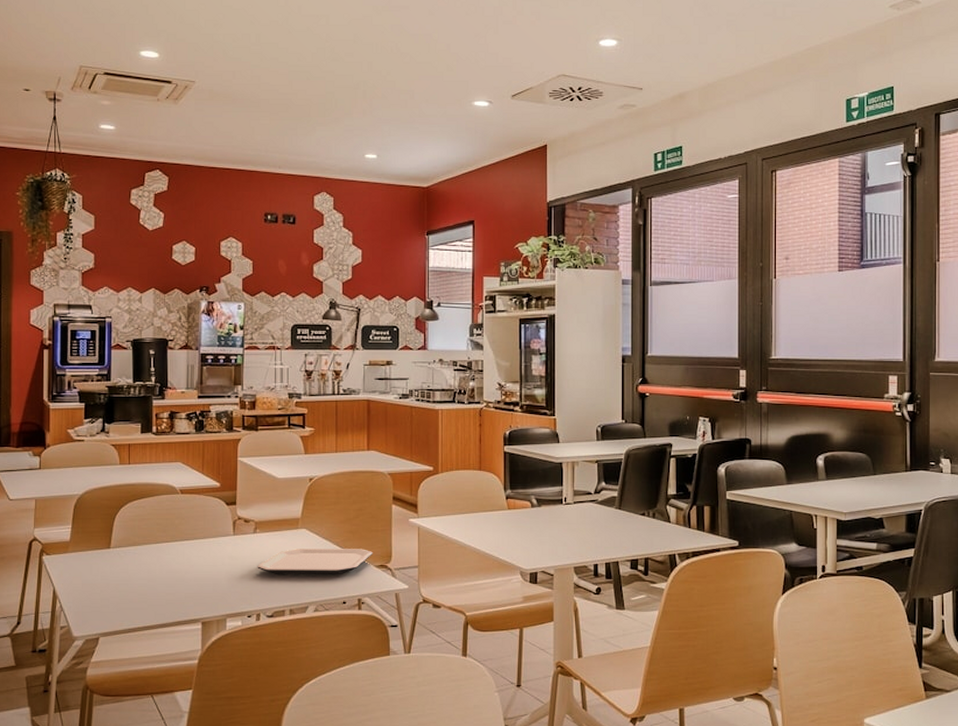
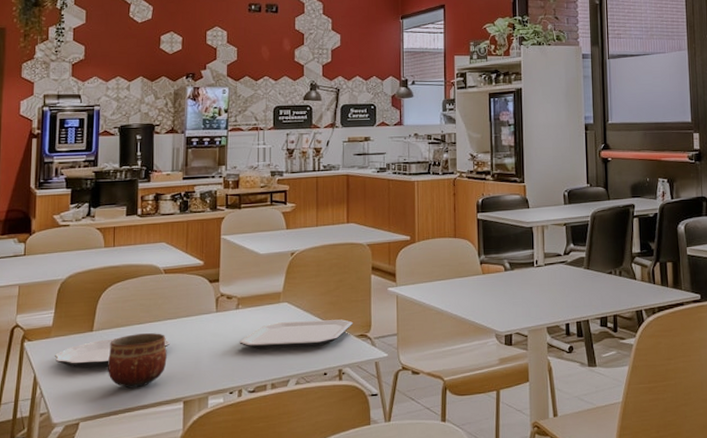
plate: none [72,557,188,585] -> present [54,337,171,369]
bowl: none [126,553,185,607] -> present [108,333,167,389]

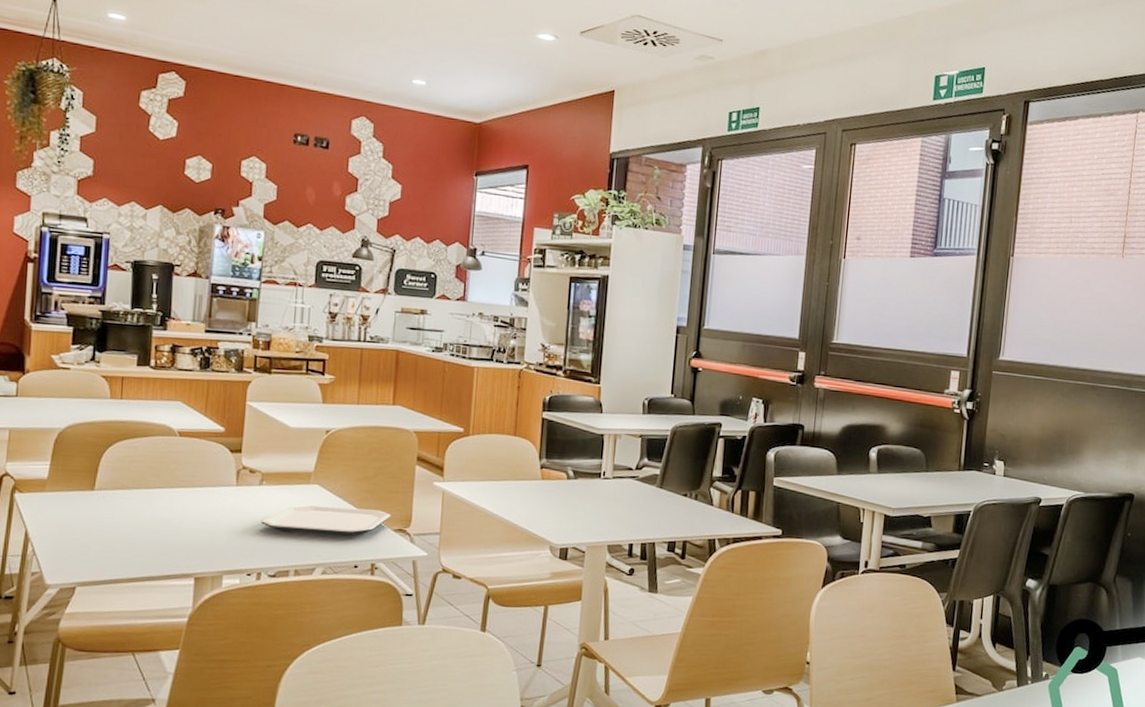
plate: present [54,337,171,369] -> none [49,500,183,531]
bowl: present [108,333,167,389] -> none [110,499,178,557]

